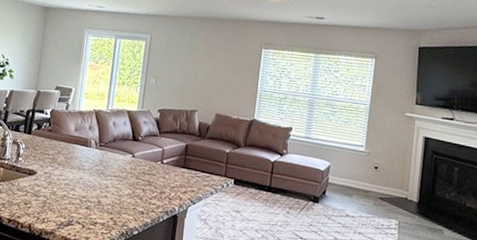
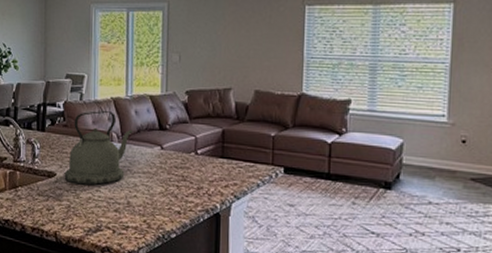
kettle: none [43,120,109,185] -> present [64,111,132,186]

